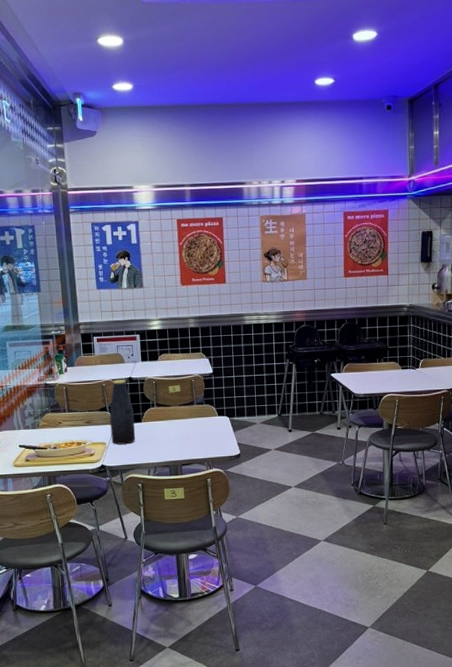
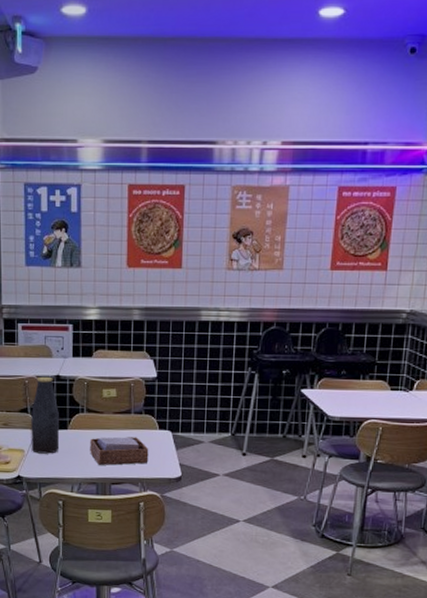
napkin holder: none [161,424,212,450] -> present [90,436,149,466]

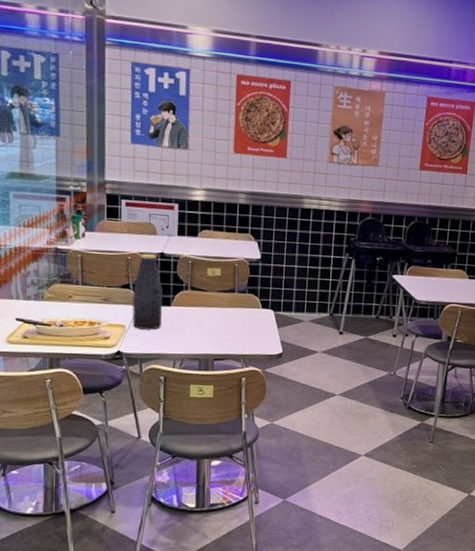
napkin holder: present [90,436,149,466] -> none [193,314,252,342]

